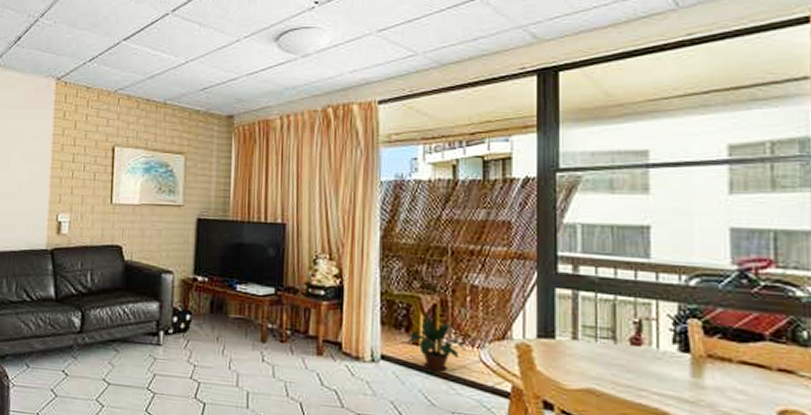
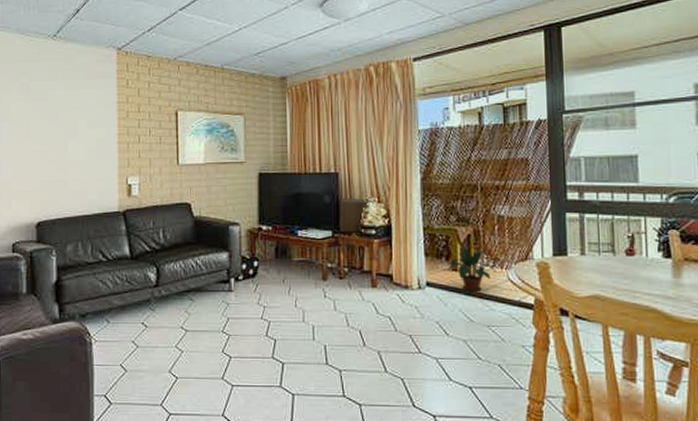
speaker: none [282,251,316,294] -> present [338,197,367,234]

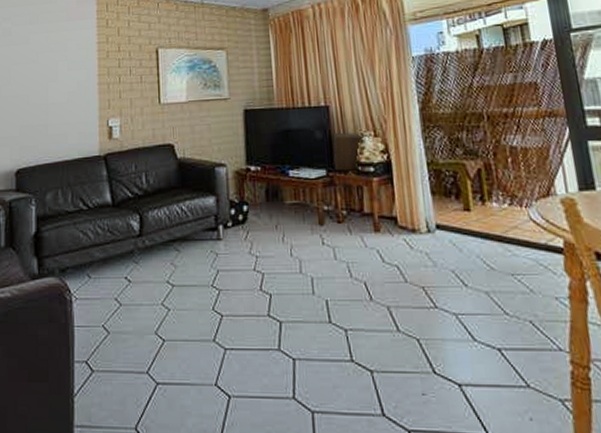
potted plant: present [446,244,497,291] -> none [457,180,516,234]

